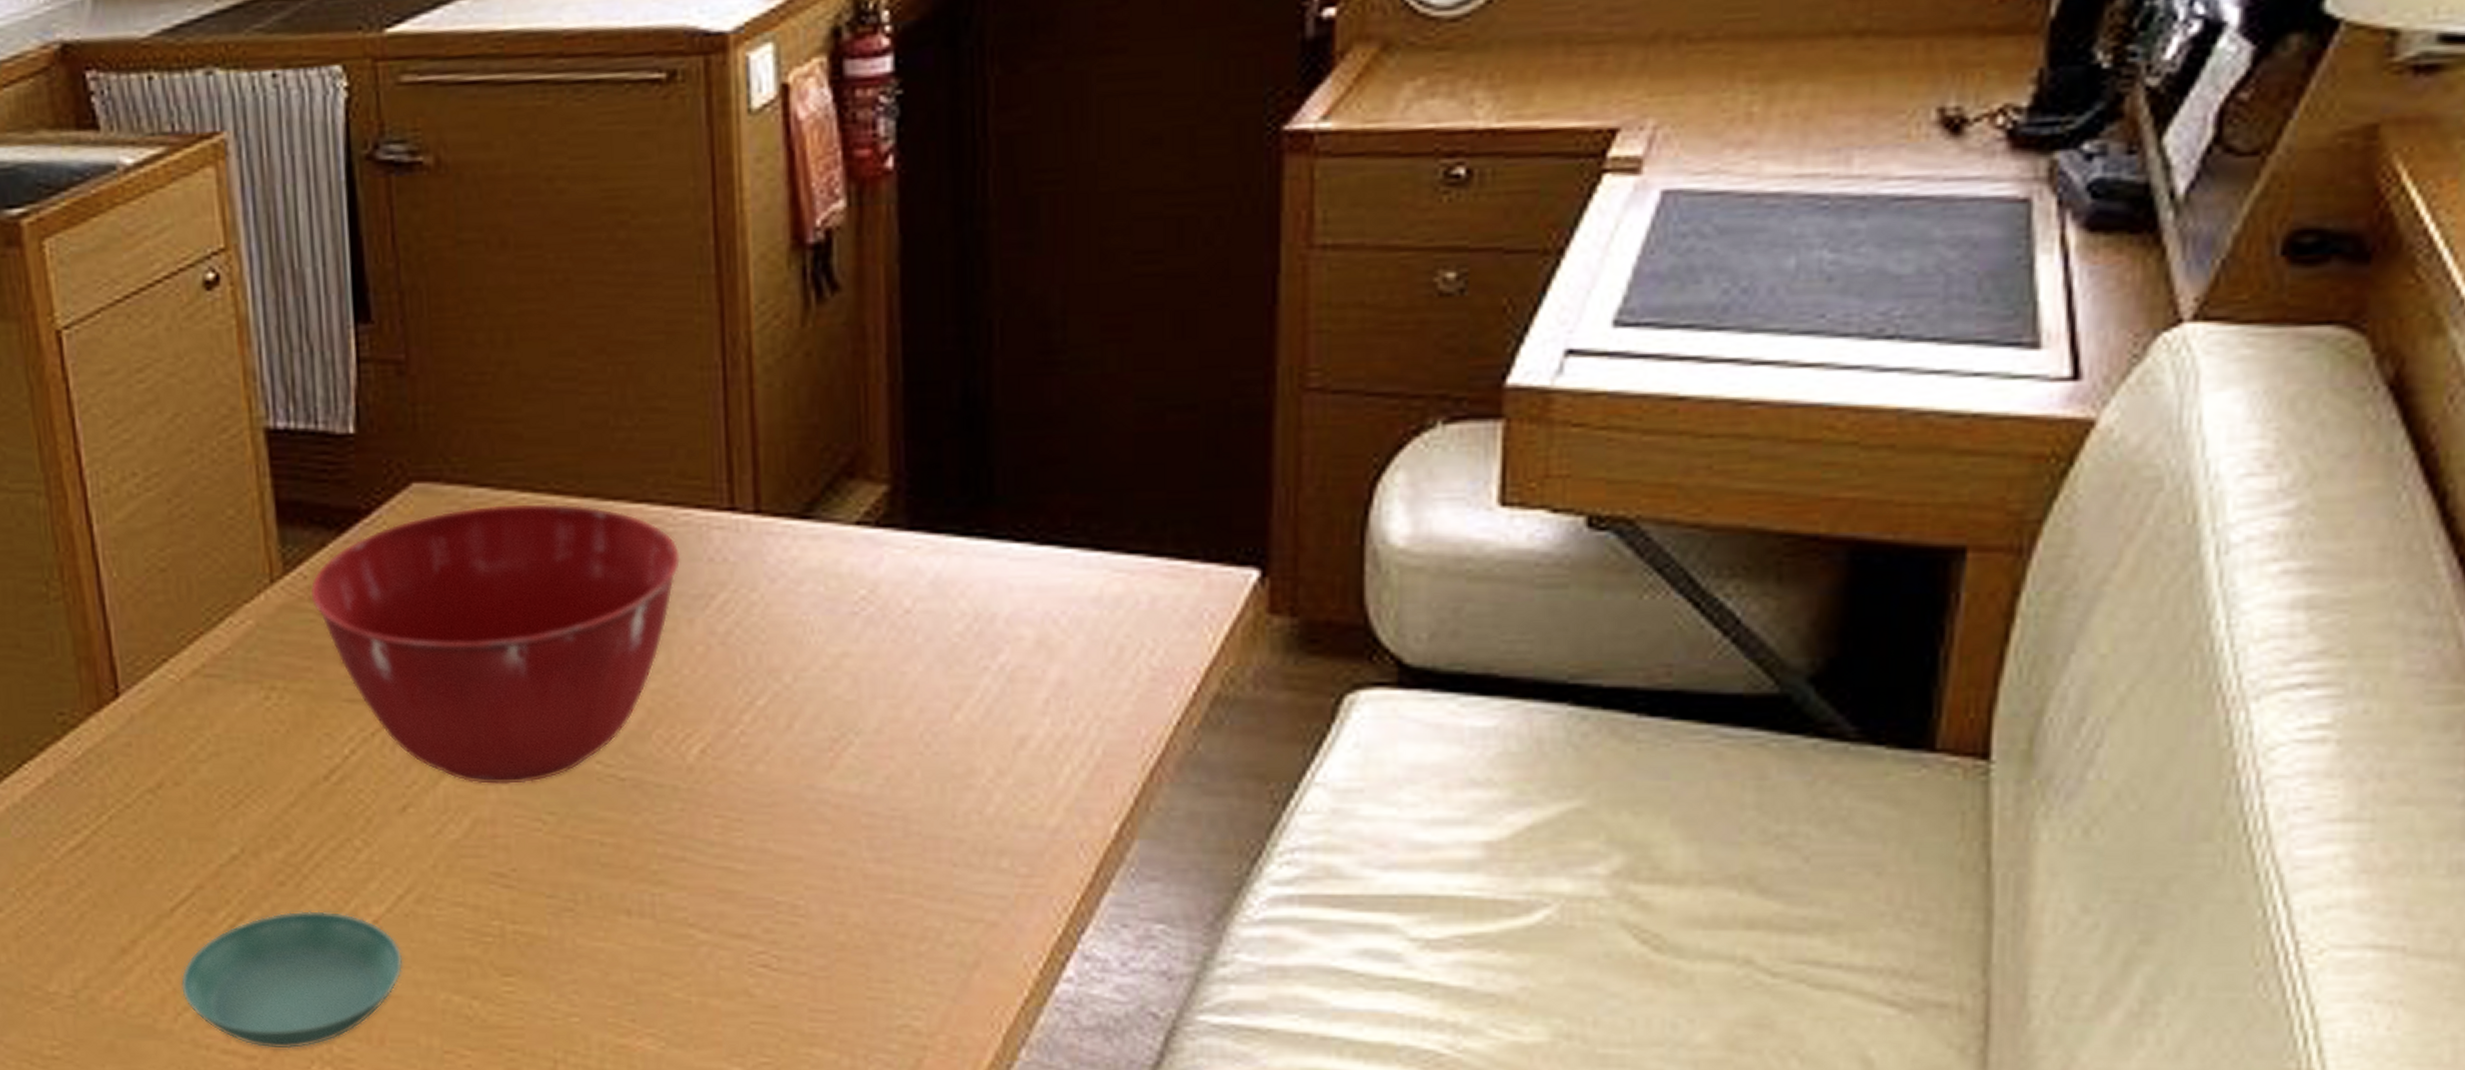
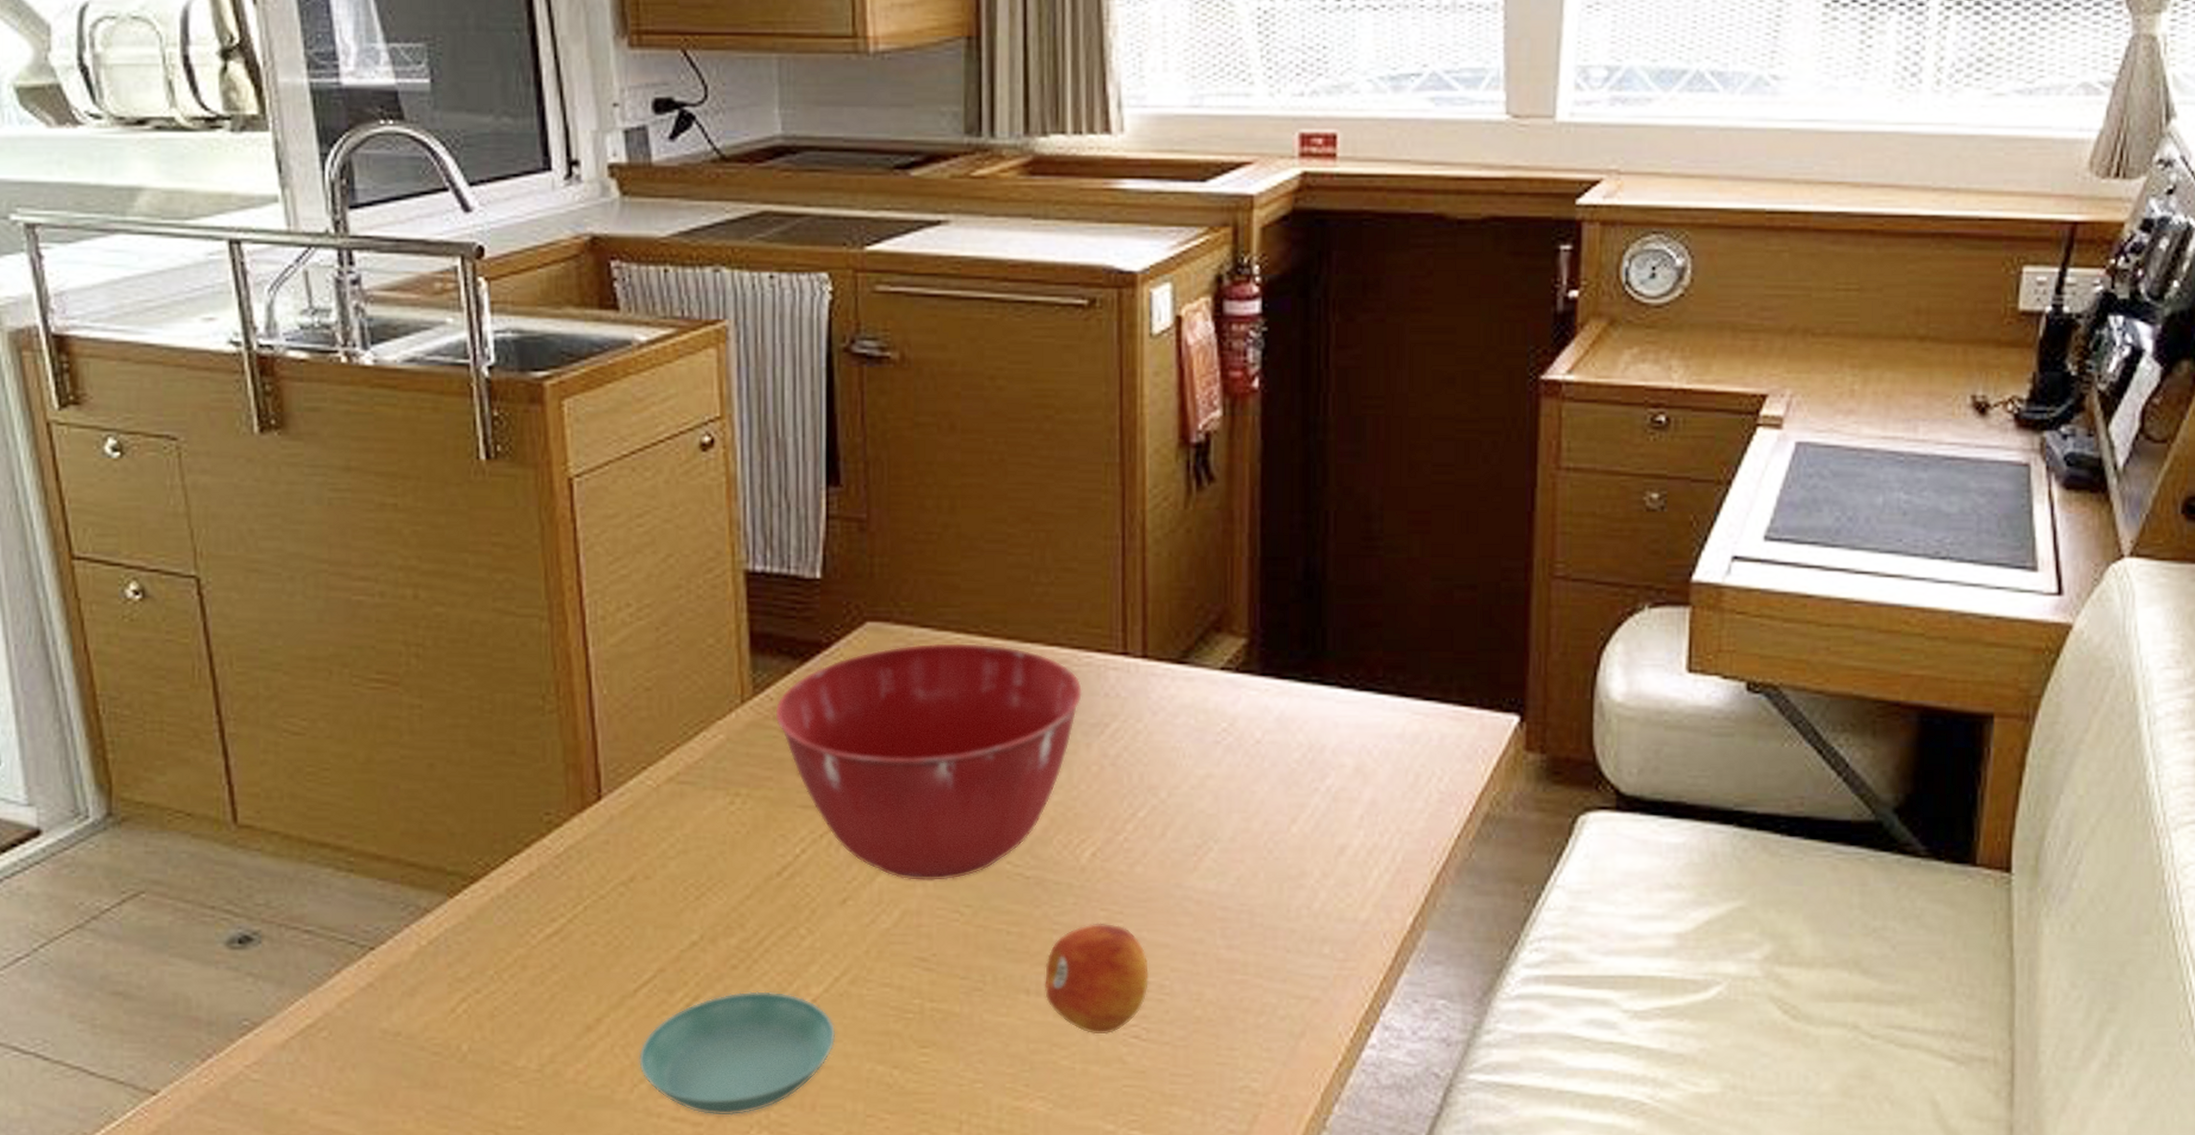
fruit: none [648,832,778,963] -> present [1044,923,1149,1035]

